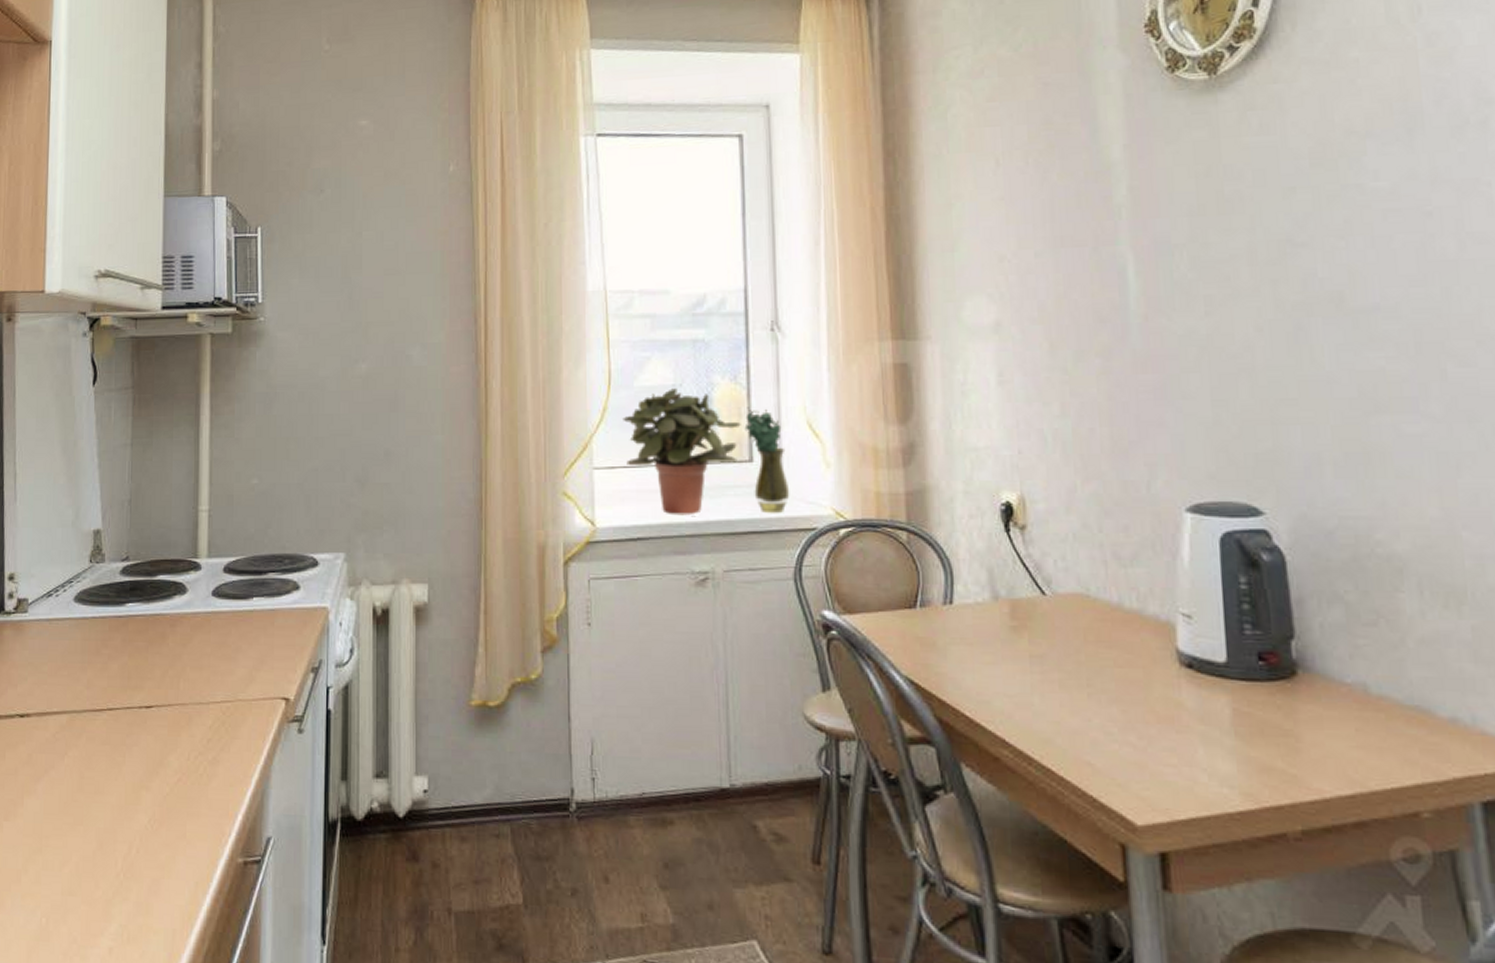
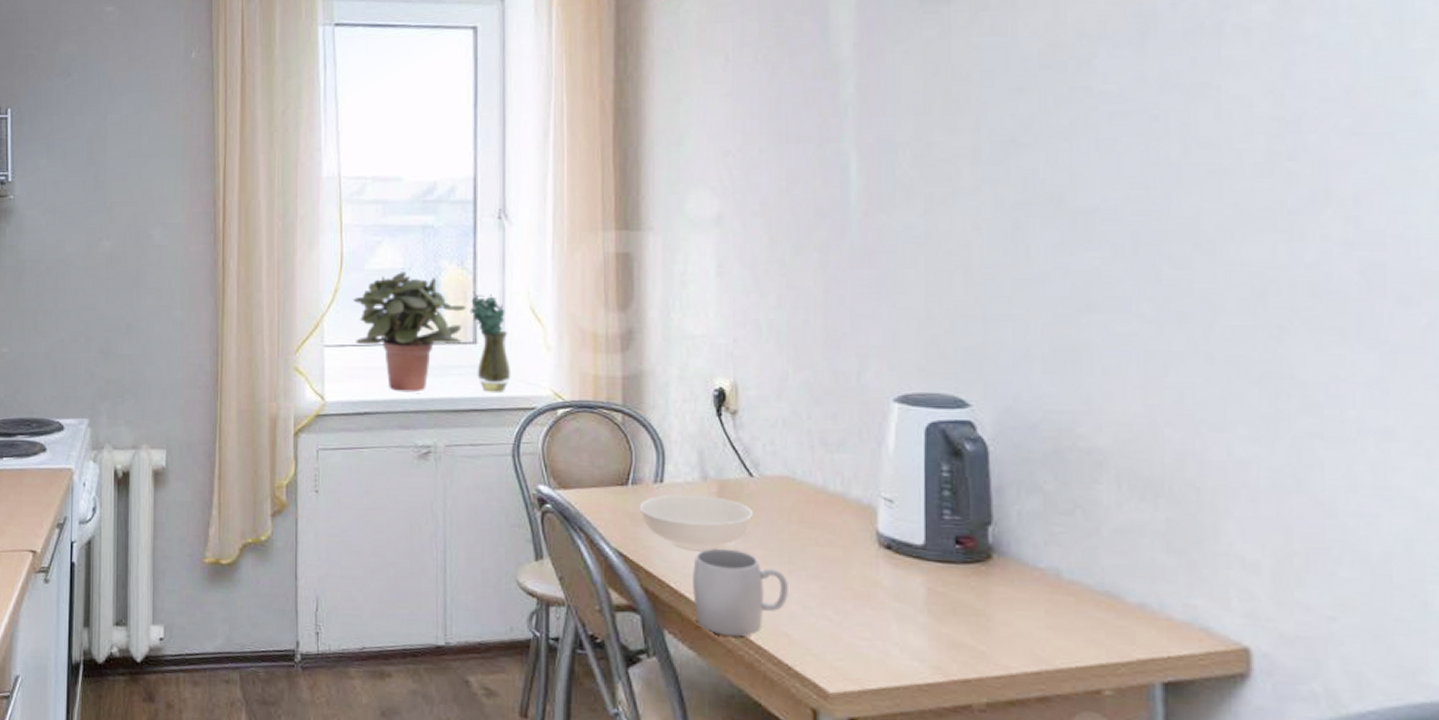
bowl: none [929,616,1049,677] -> present [639,494,754,552]
mug: none [988,672,1089,768] -> present [693,548,788,637]

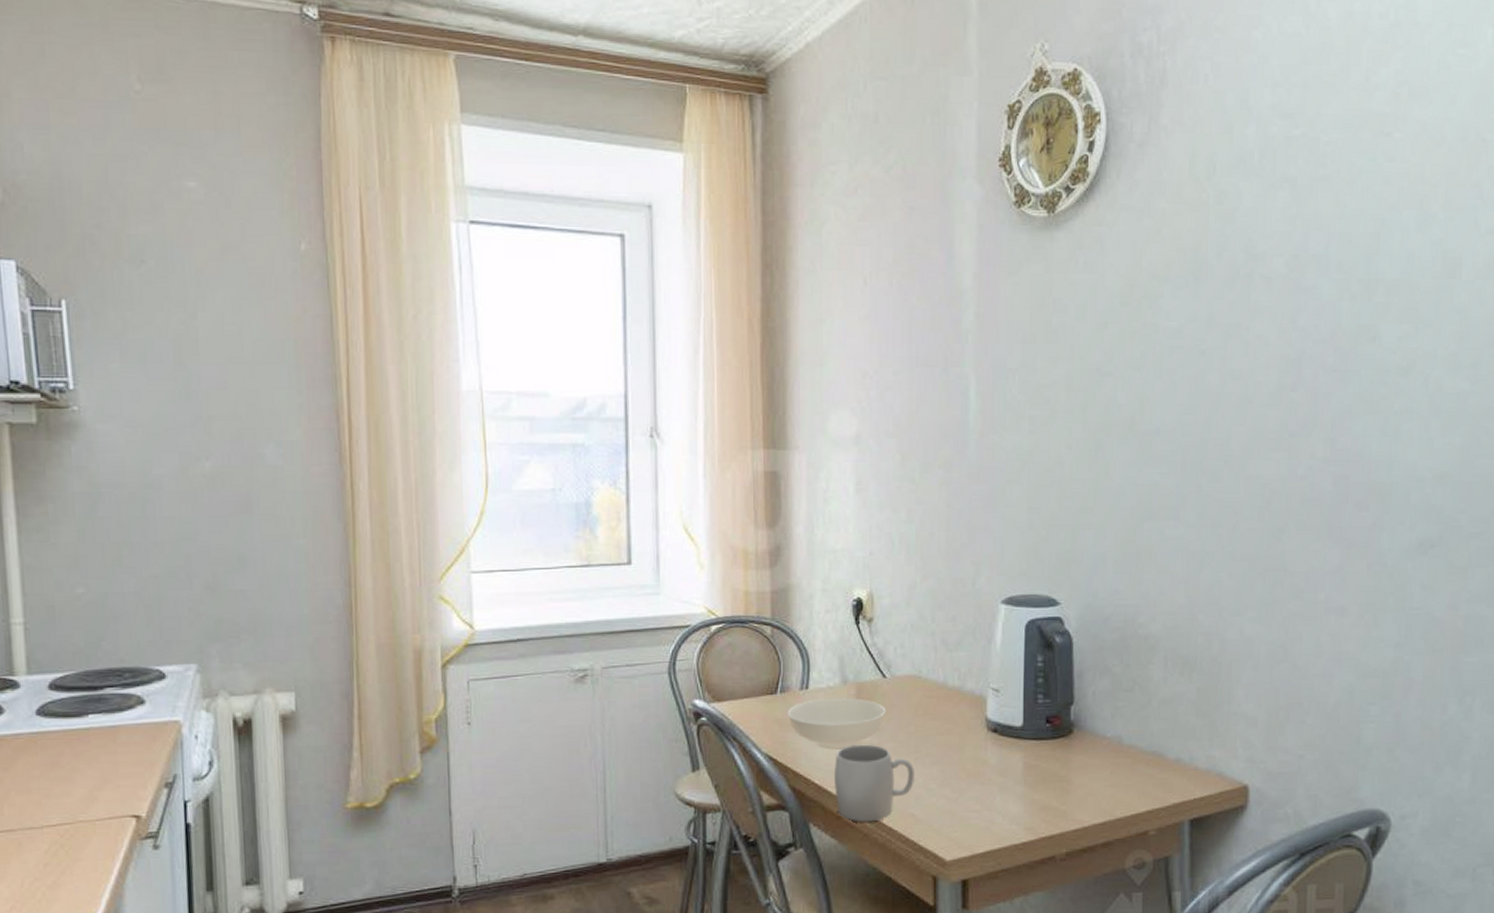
potted plant: present [353,272,466,393] -> none [501,493,620,617]
vase: present [469,291,511,394] -> none [623,511,666,614]

